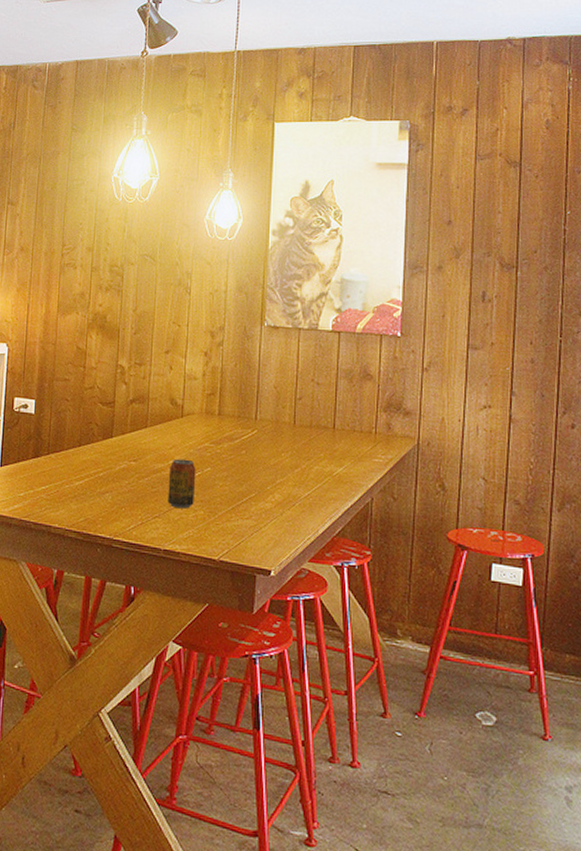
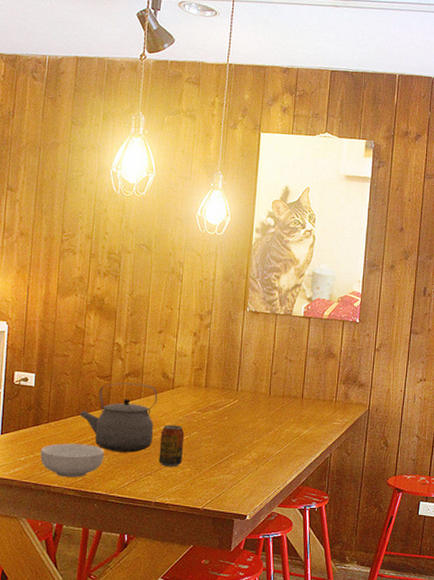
cereal bowl: none [40,478,107,517] -> present [40,443,104,477]
tea kettle: none [81,410,165,491] -> present [79,383,157,453]

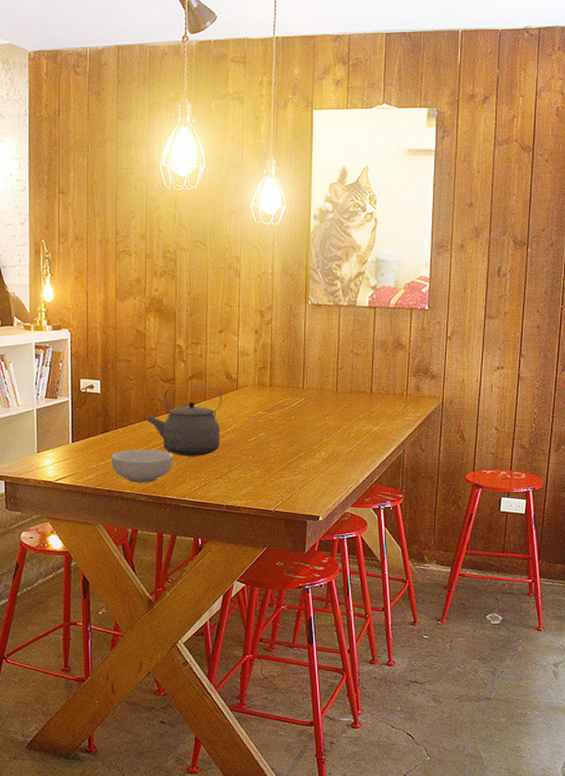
beverage can: present [158,425,185,467] -> none [227,426,252,469]

